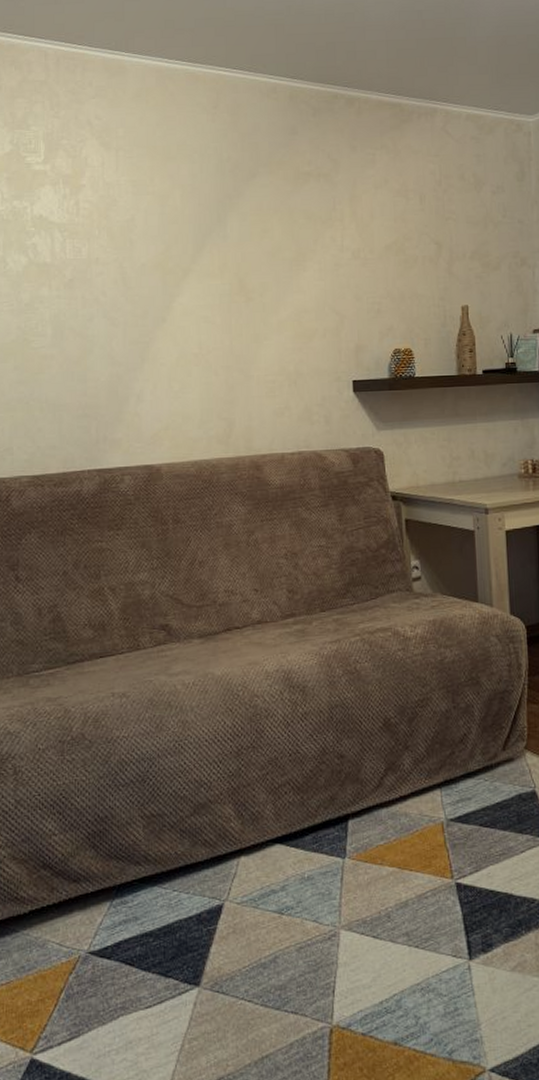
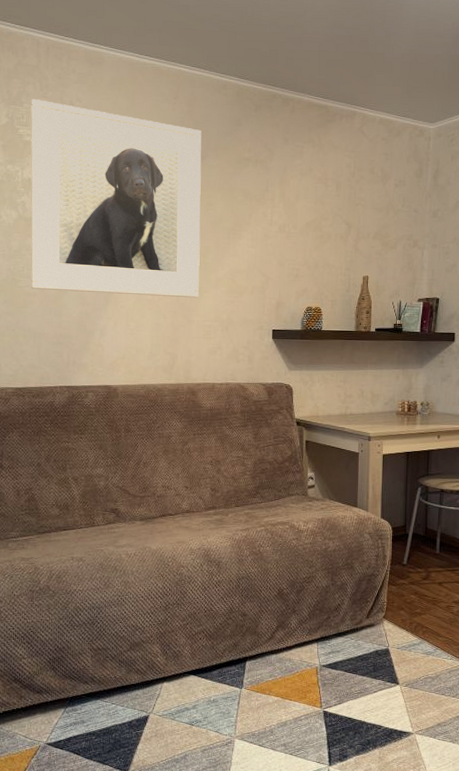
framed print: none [40,119,257,350] -> present [30,98,202,298]

